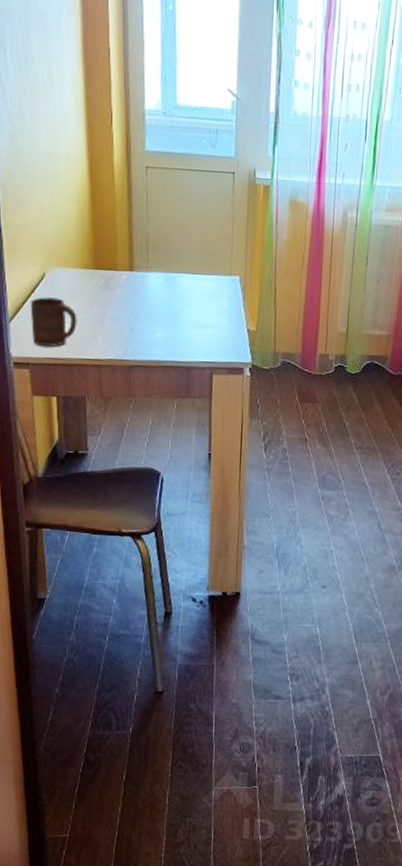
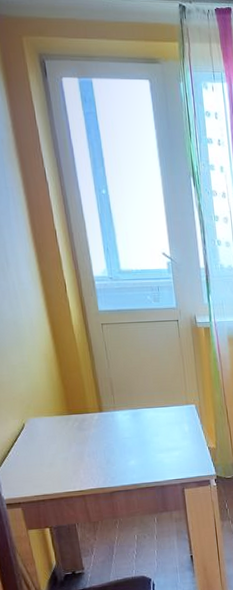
cup: present [30,297,77,347] -> none [14,443,59,487]

